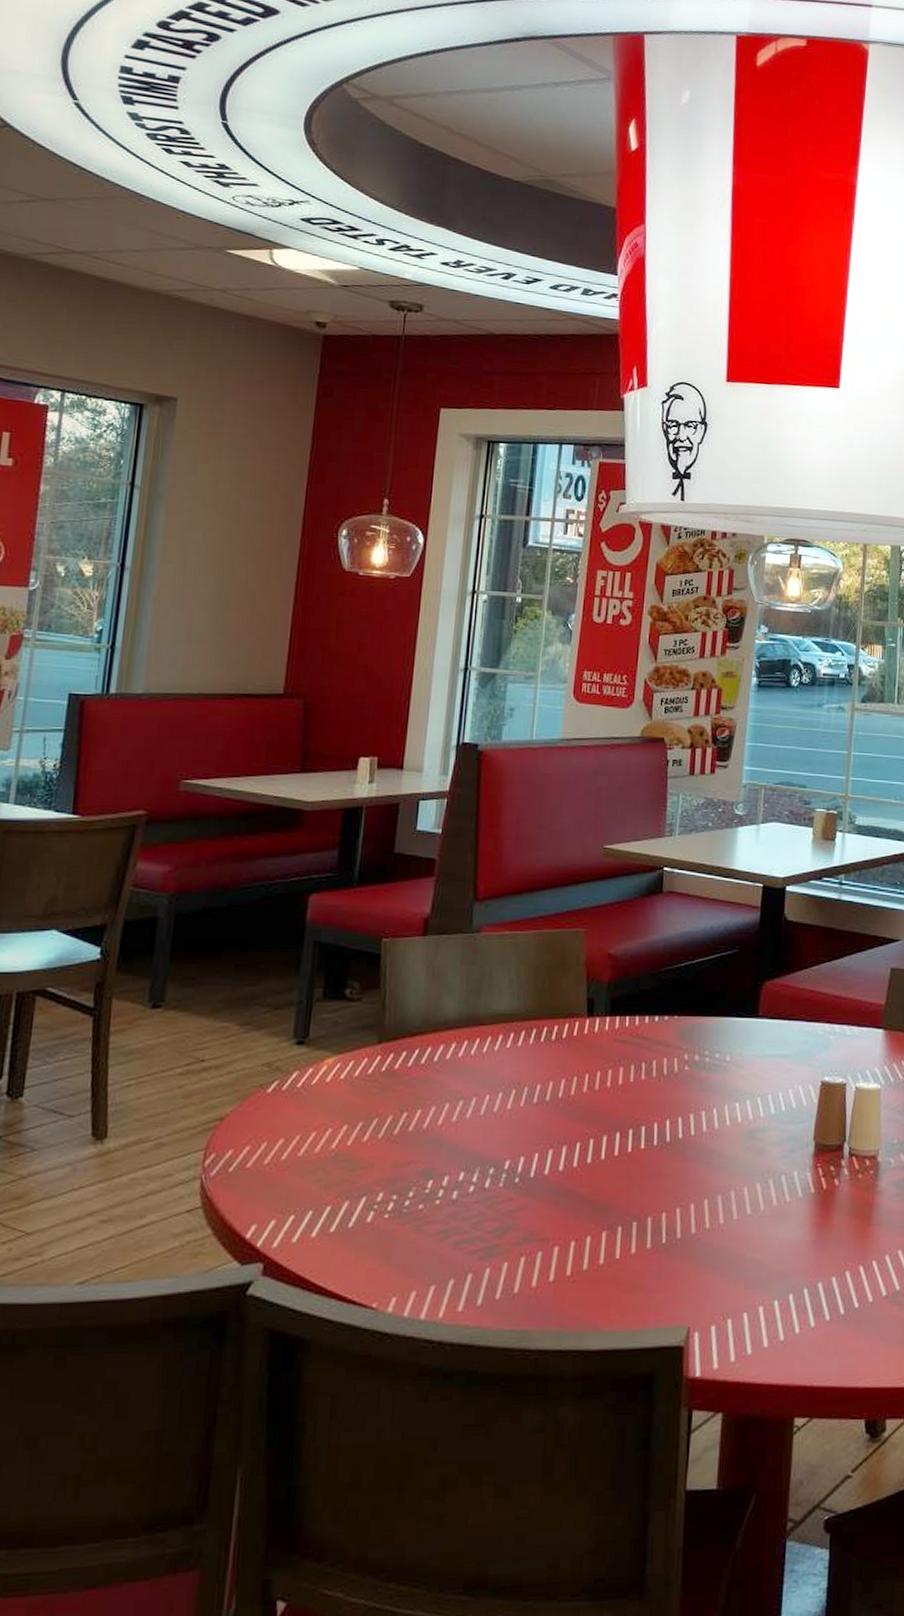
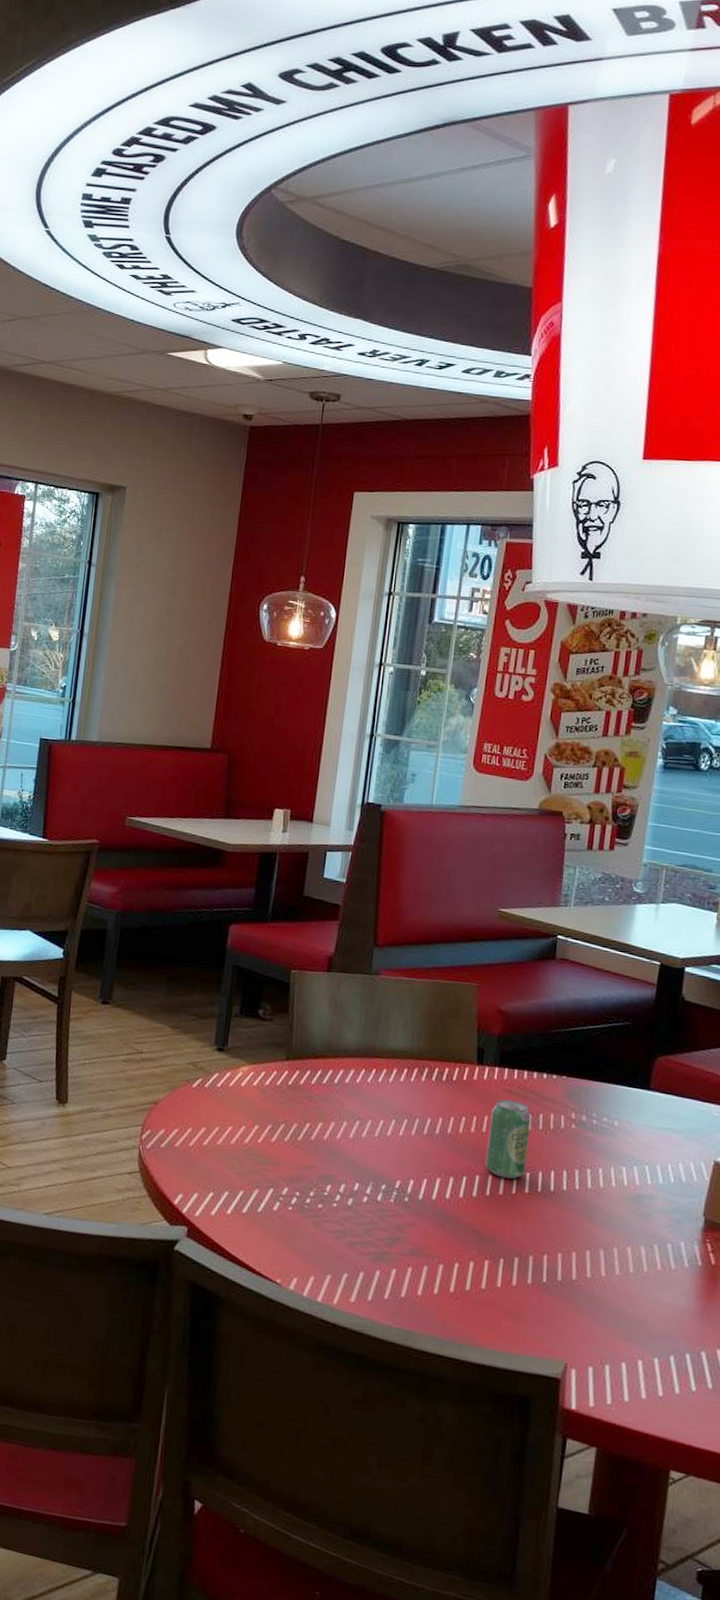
beverage can: none [599,1050,645,1137] -> present [485,1099,531,1179]

